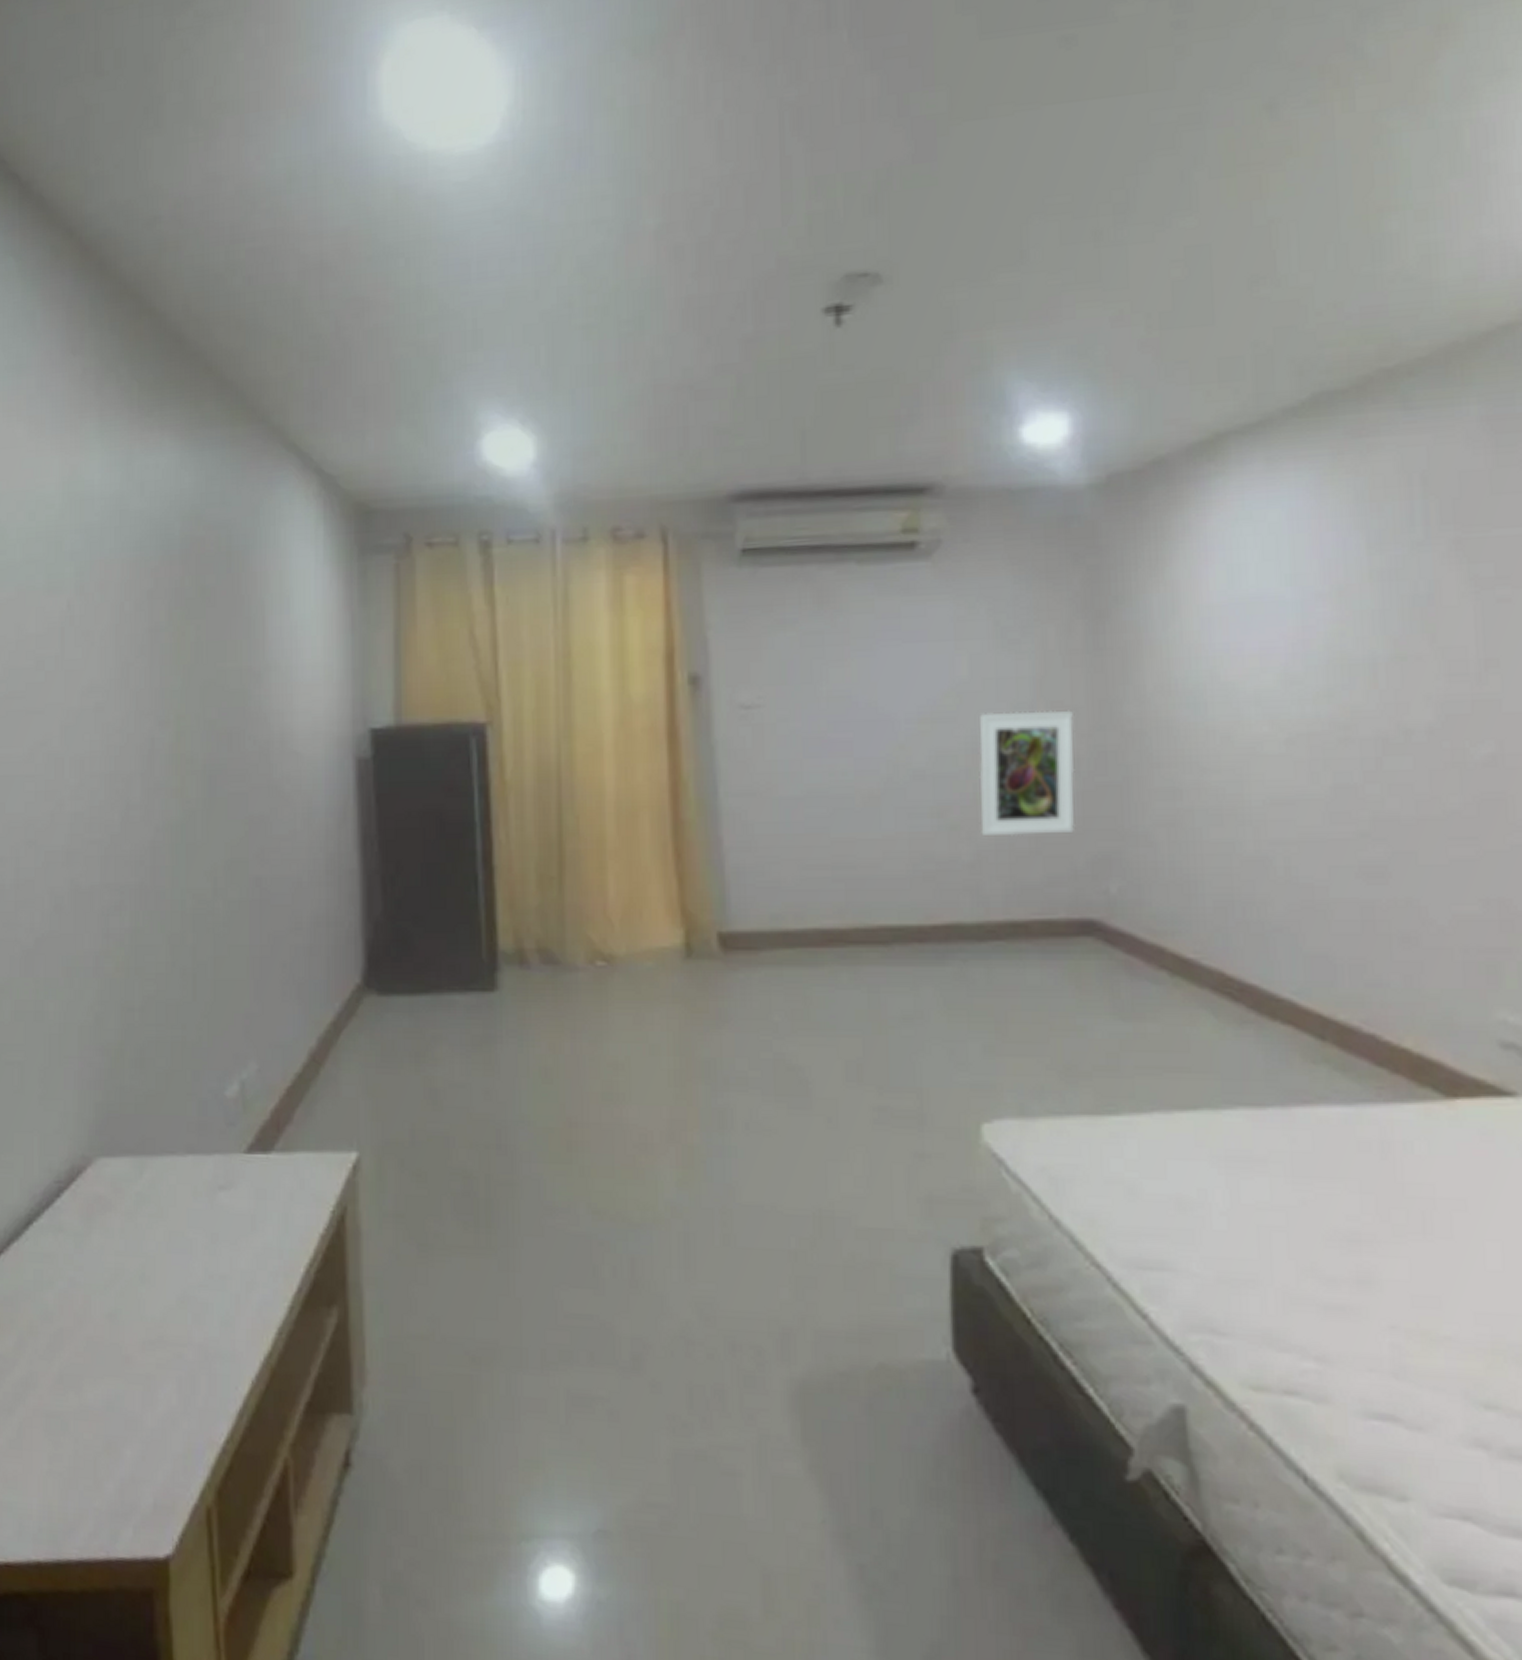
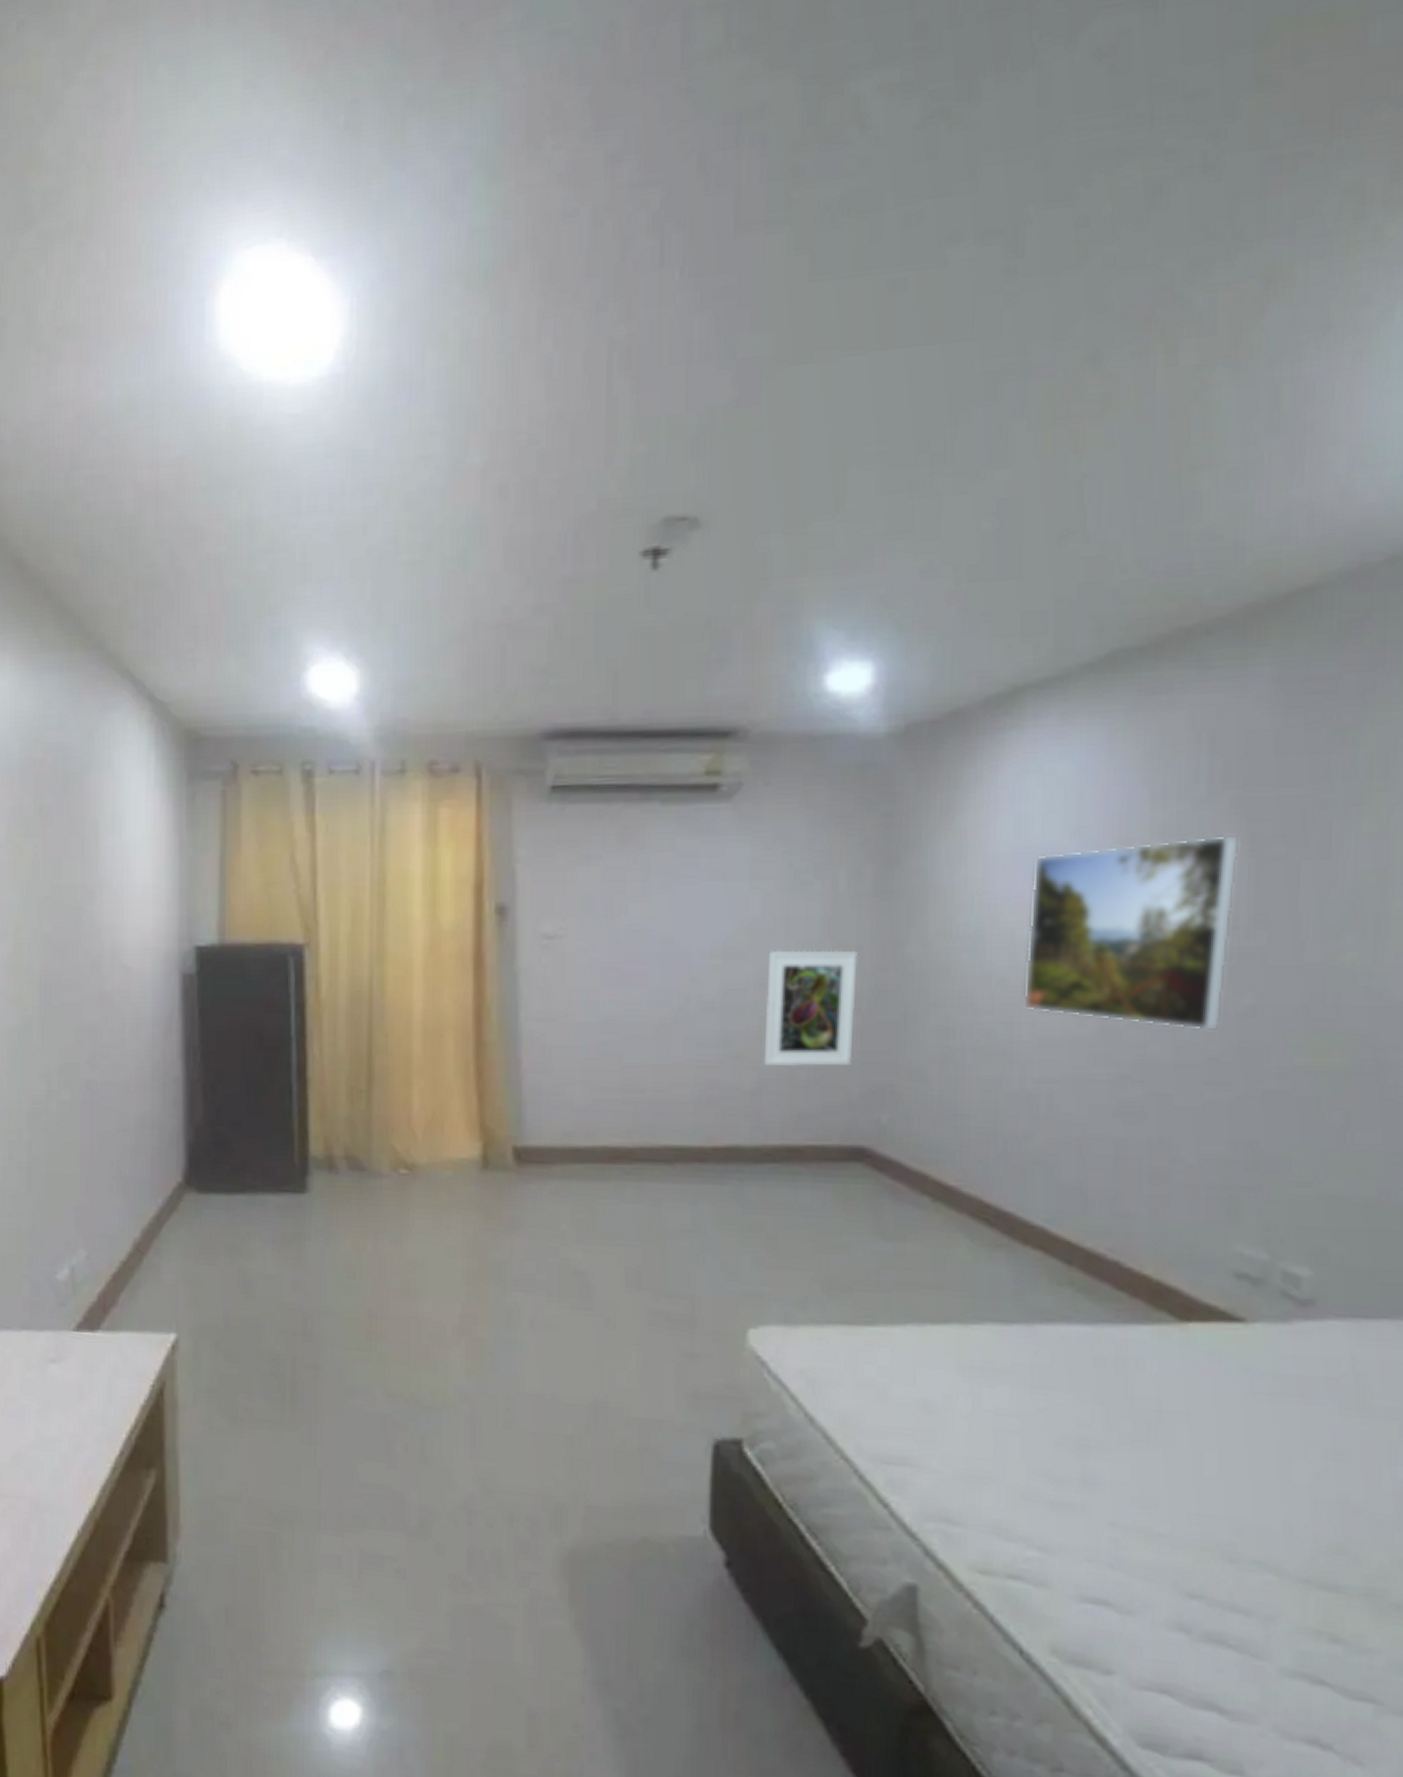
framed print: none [1249,577,1463,784] -> present [1022,834,1240,1032]

